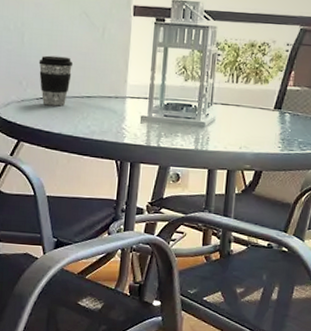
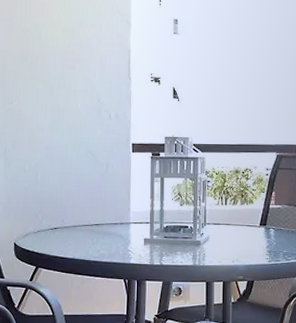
coffee cup: present [39,55,74,106] -> none [52,190,82,235]

